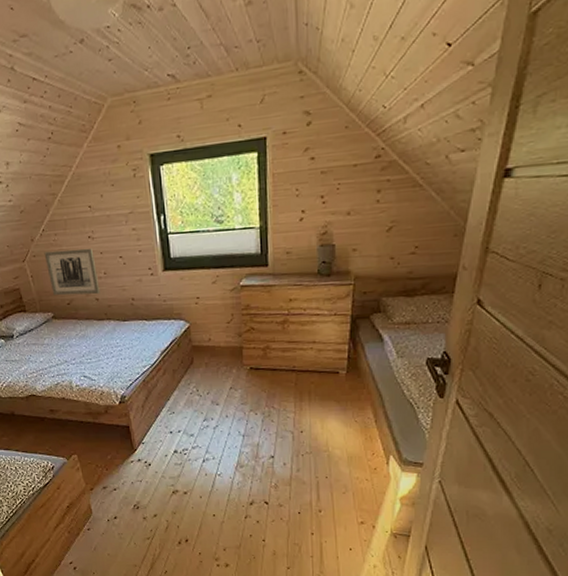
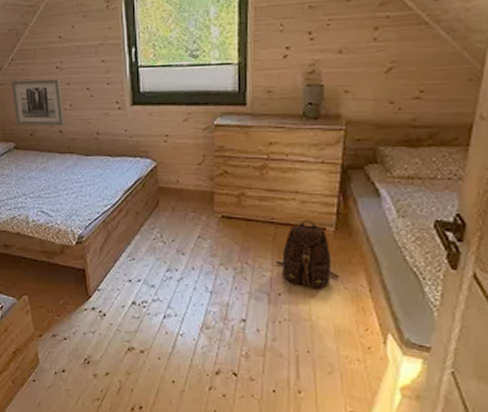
backpack: none [297,365,351,424] -> present [275,219,339,289]

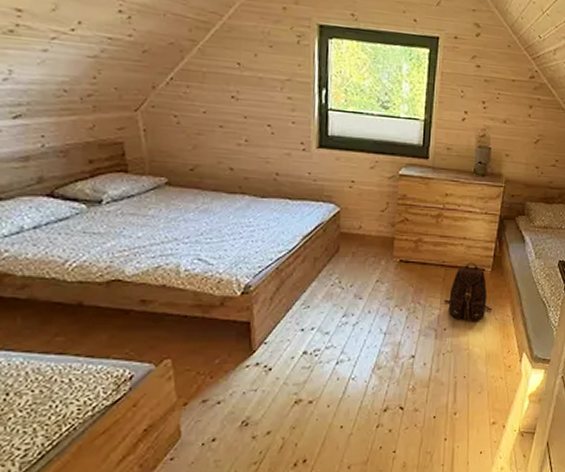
wall art: present [11,78,64,127] -> none [167,104,237,164]

